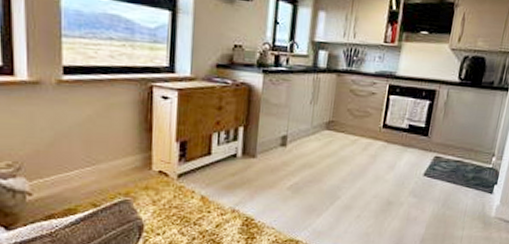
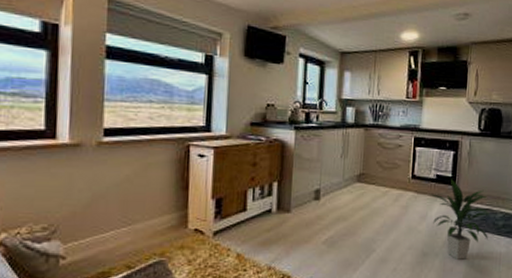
indoor plant: none [400,129,461,209] -> present [430,179,490,260]

